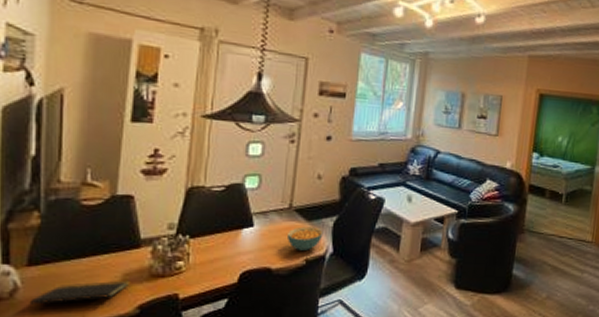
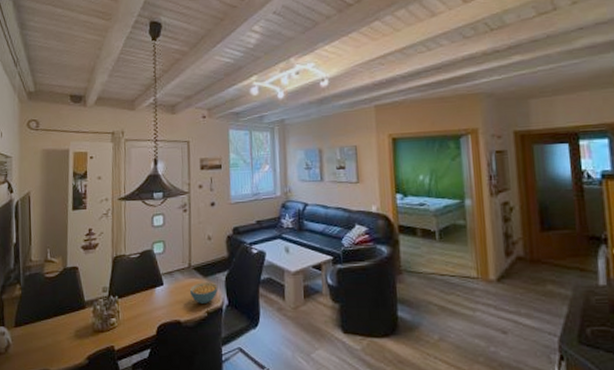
notepad: present [29,280,131,305] -> none [17,335,81,358]

